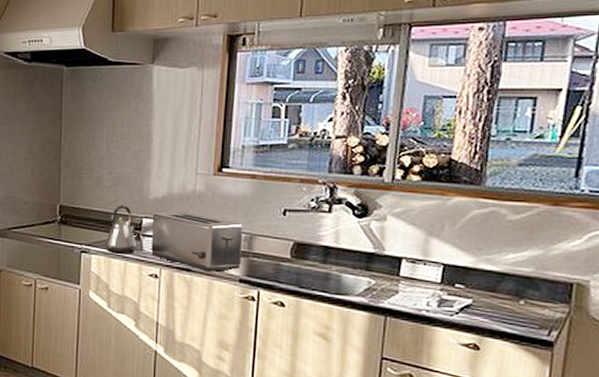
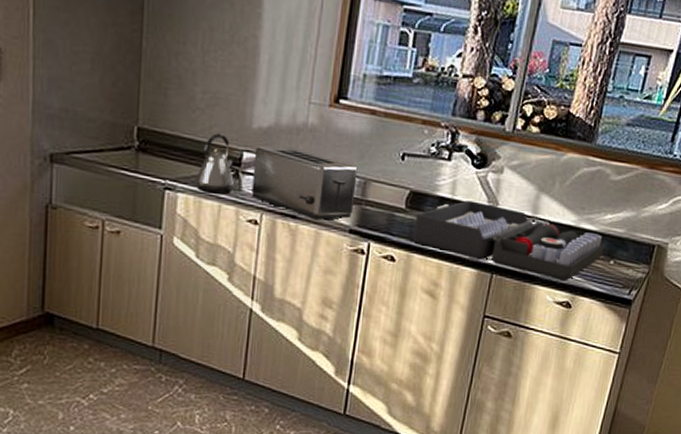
tool set: none [300,248,511,323] -> present [412,200,605,281]

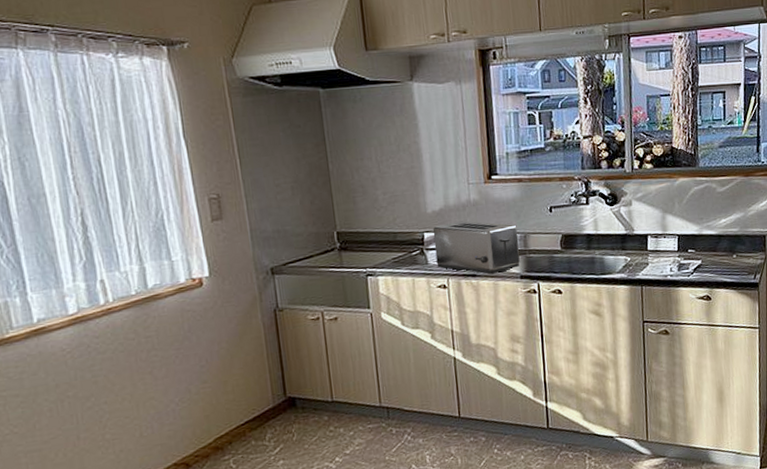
kettle: present [196,133,234,196] -> none [390,222,421,273]
tool set: present [412,200,605,281] -> none [571,231,726,280]

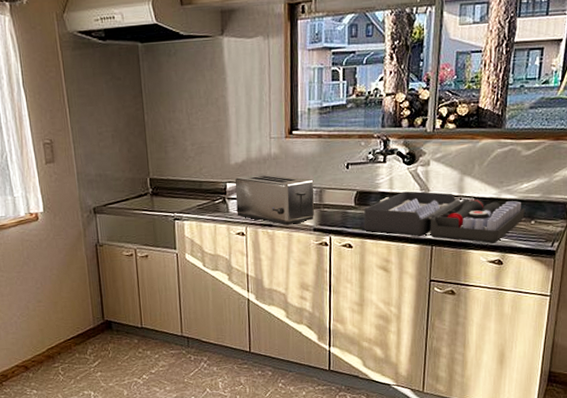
tool set: none [571,231,726,280] -> present [363,191,525,244]

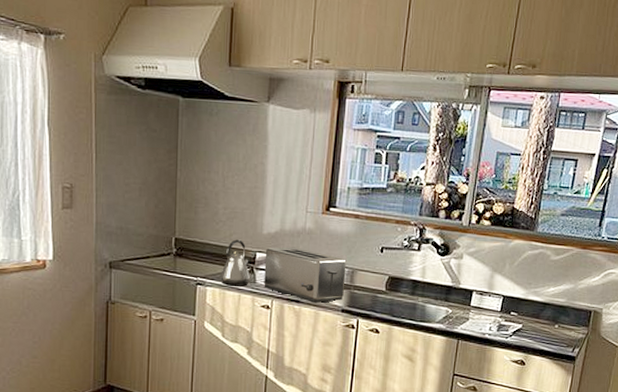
kettle: none [195,172,223,219] -> present [220,239,250,288]
tool set: present [363,191,525,244] -> none [392,282,550,343]

